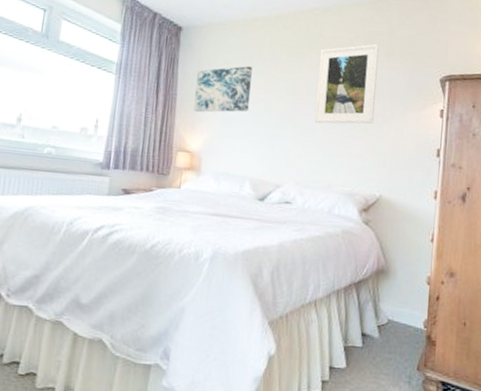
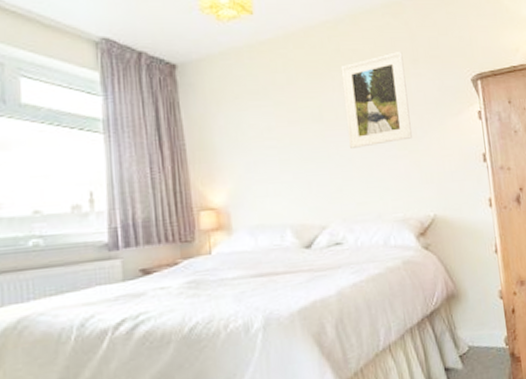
wall art: present [193,66,252,112] -> none [204,98,274,160]

